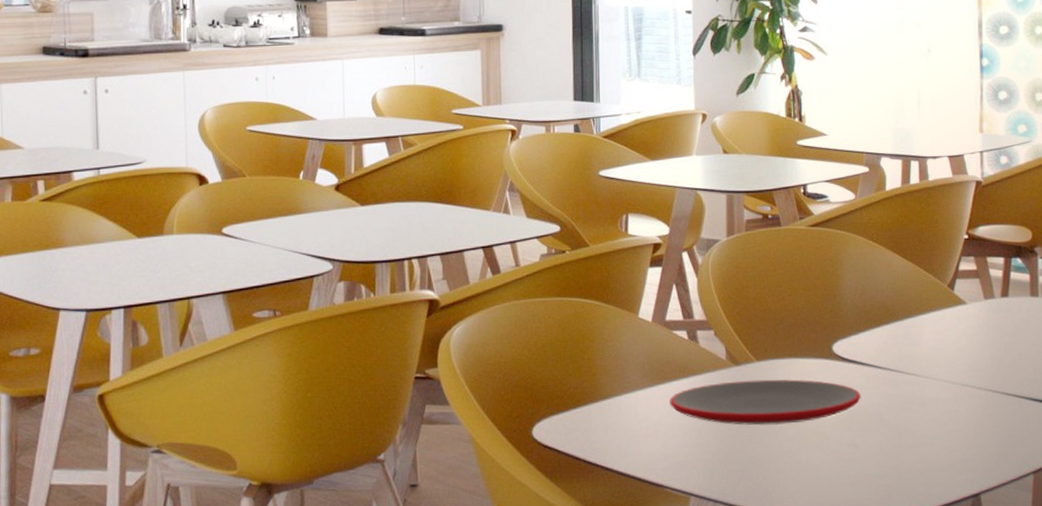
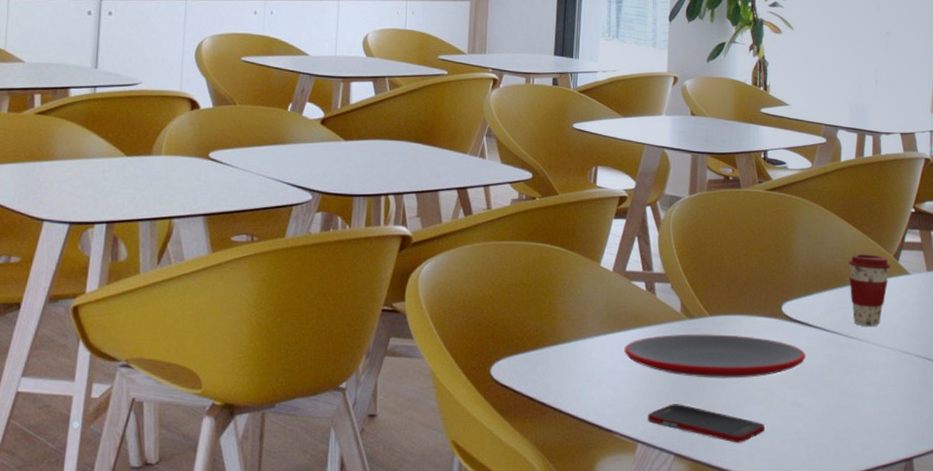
cell phone: none [699,453,823,490] -> present [647,404,766,443]
coffee cup: none [899,286,946,361] -> present [848,254,891,326]

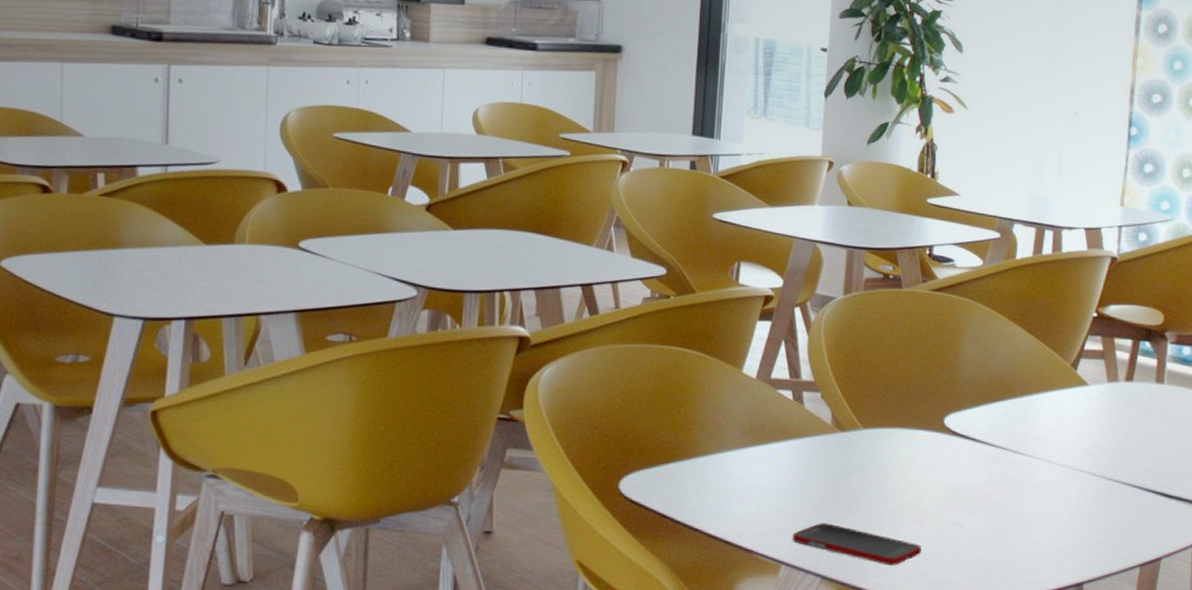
plate: present [624,334,806,379] -> none [767,447,969,497]
coffee cup: present [848,254,891,326] -> none [1019,362,1068,442]

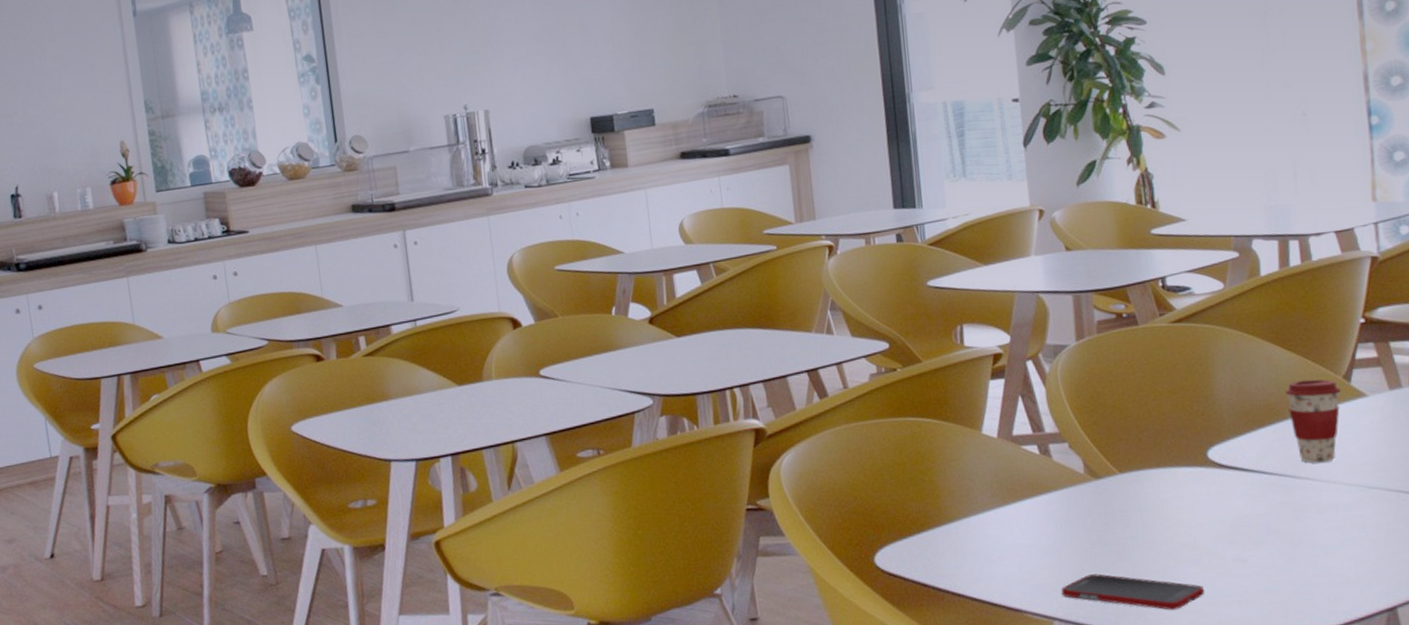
coffee cup: none [1019,362,1068,442] -> present [1284,379,1341,463]

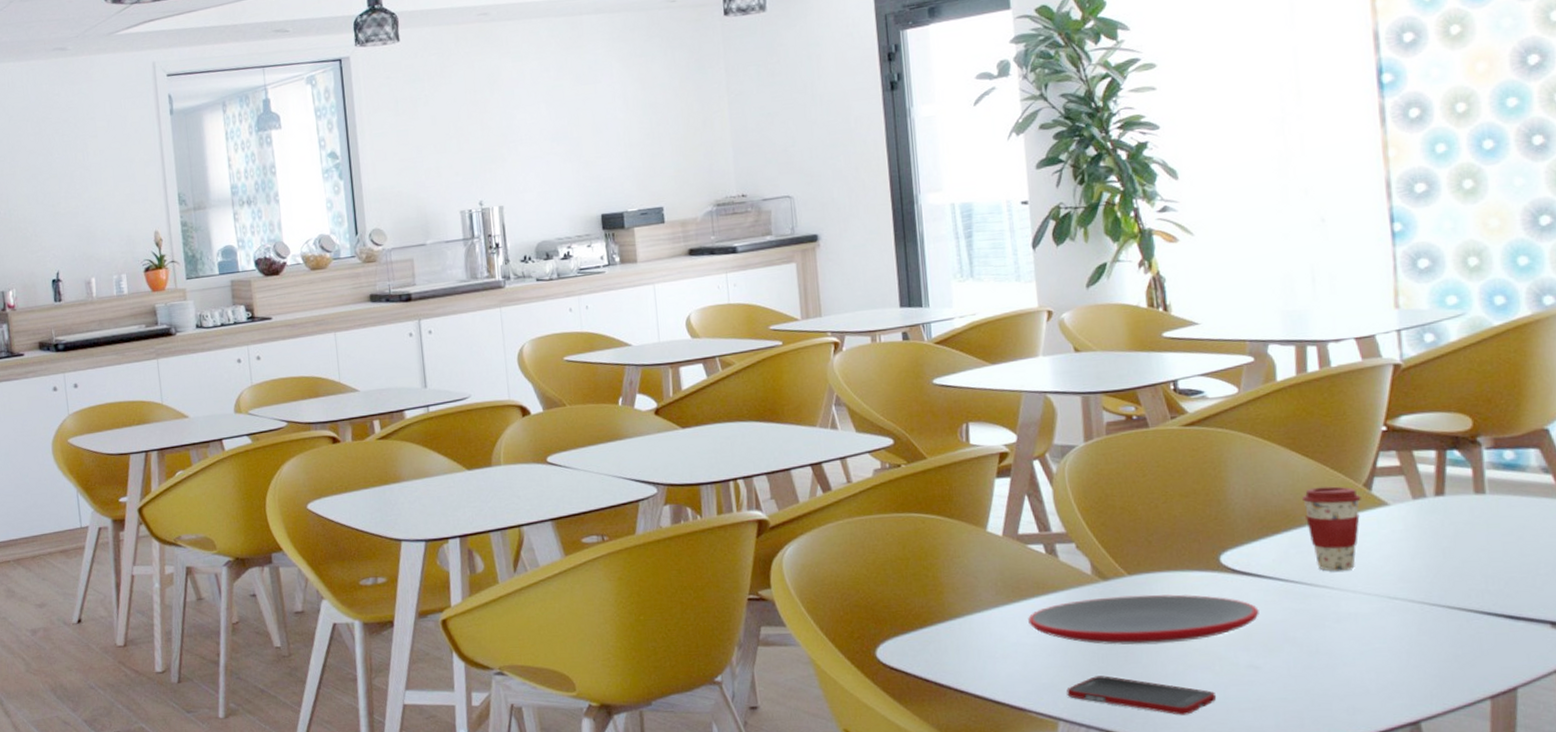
plate: none [1023,490,1245,543] -> present [1028,594,1259,645]

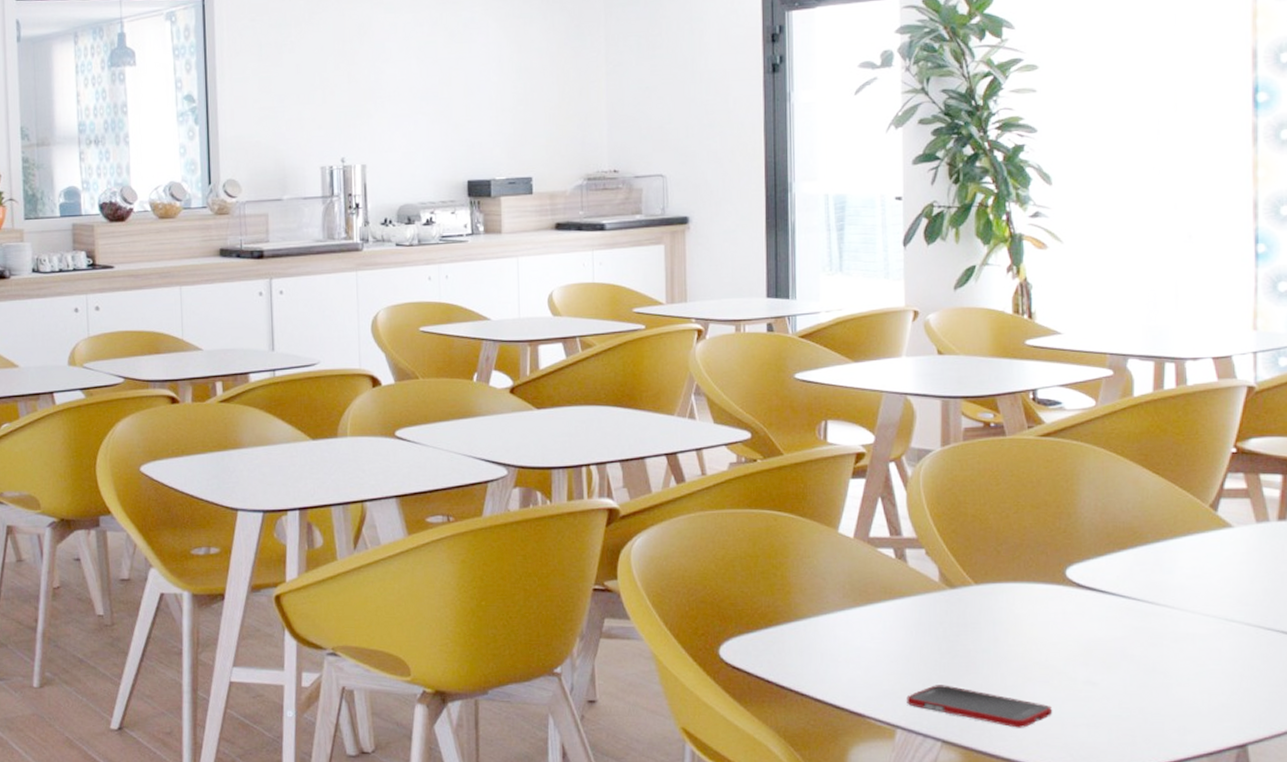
plate: present [1028,594,1259,645] -> none [873,605,1100,655]
coffee cup: present [1301,486,1361,572] -> none [1149,505,1207,591]

